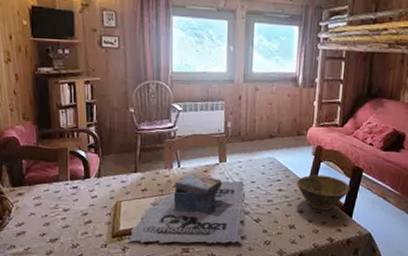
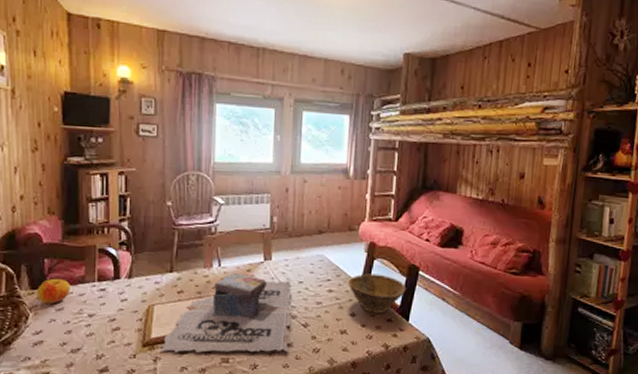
apple: none [17,177,48,200] -> present [37,278,72,305]

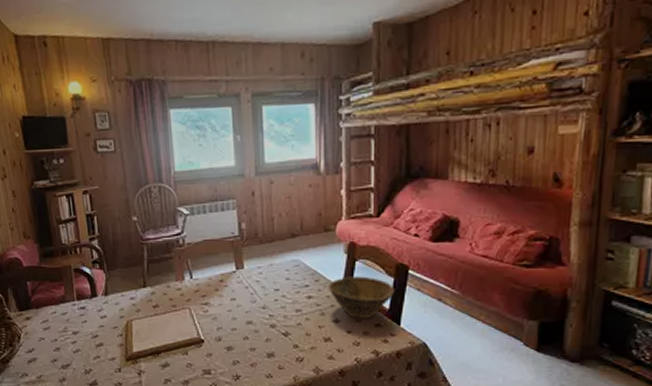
apple: present [37,278,72,305] -> none [24,299,54,324]
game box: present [159,273,292,353] -> none [142,284,272,366]

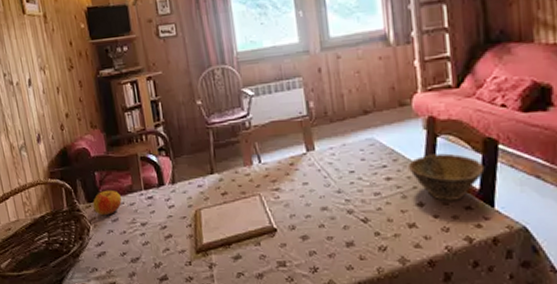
apple: none [24,299,54,324] -> present [93,190,122,216]

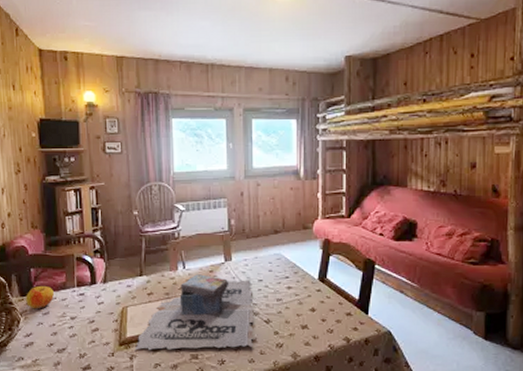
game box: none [213,168,351,258] -> present [134,274,254,351]
bowl: present [409,153,485,201] -> none [306,269,364,308]

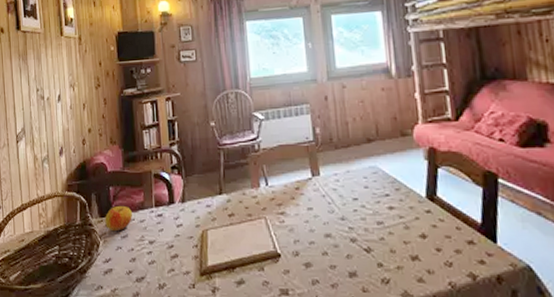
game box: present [134,274,254,351] -> none [216,192,354,284]

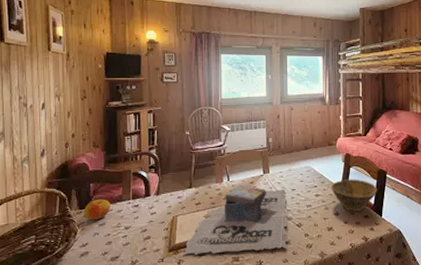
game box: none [216,192,354,284] -> present [182,185,288,256]
bowl: none [411,185,486,234] -> present [331,179,378,212]

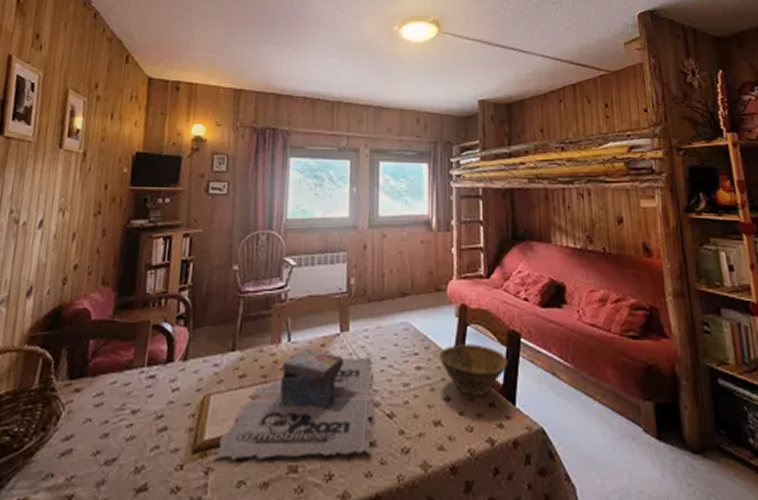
apple: present [84,199,112,221] -> none [74,364,116,399]

